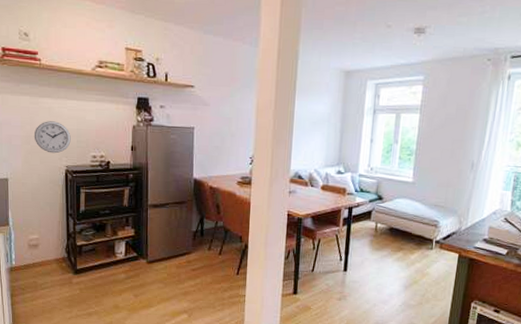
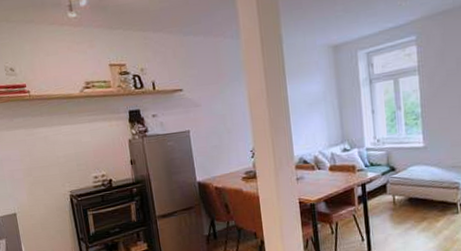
wall clock: present [34,121,71,154] -> none [34,149,71,181]

